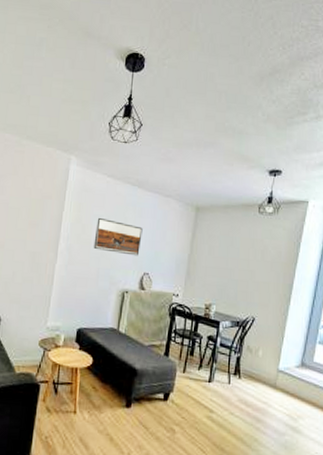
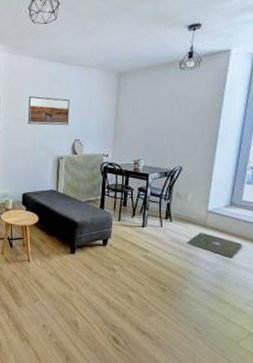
rug: none [254,393,311,427] -> present [186,232,241,258]

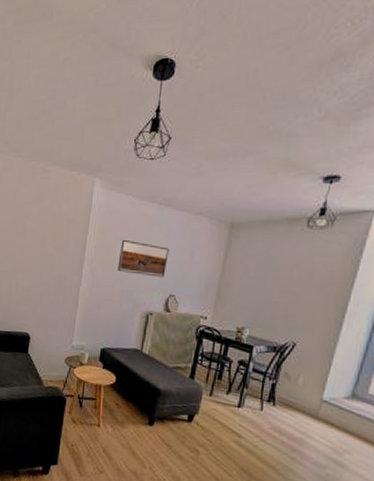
rug: present [186,232,241,258] -> none [289,423,360,461]

